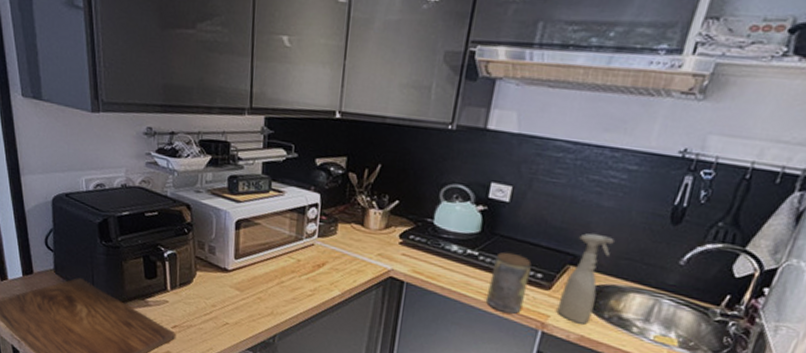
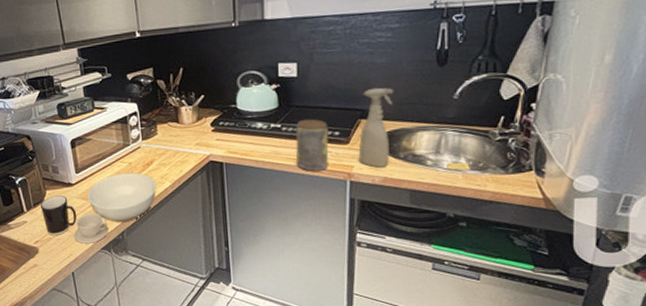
mug: none [186,279,227,325] -> present [40,195,77,235]
teacup: none [218,306,259,341] -> present [74,212,109,244]
bowl: none [242,269,324,326] -> present [87,173,157,223]

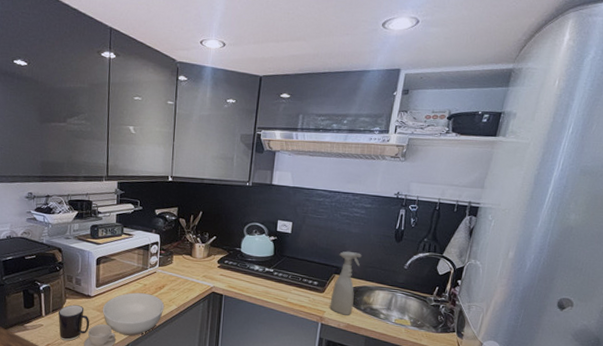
jar: present [295,118,329,172] -> none [282,268,310,313]

